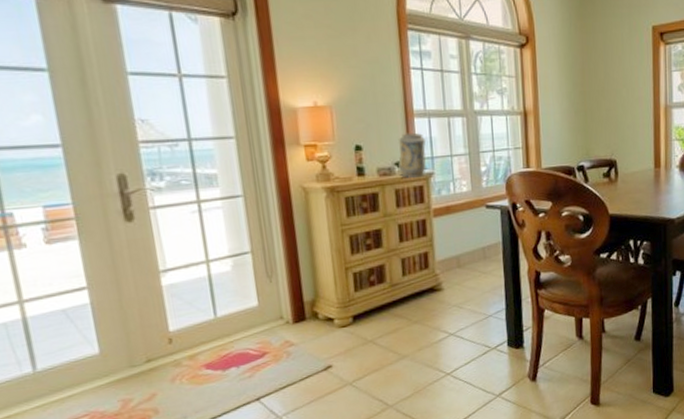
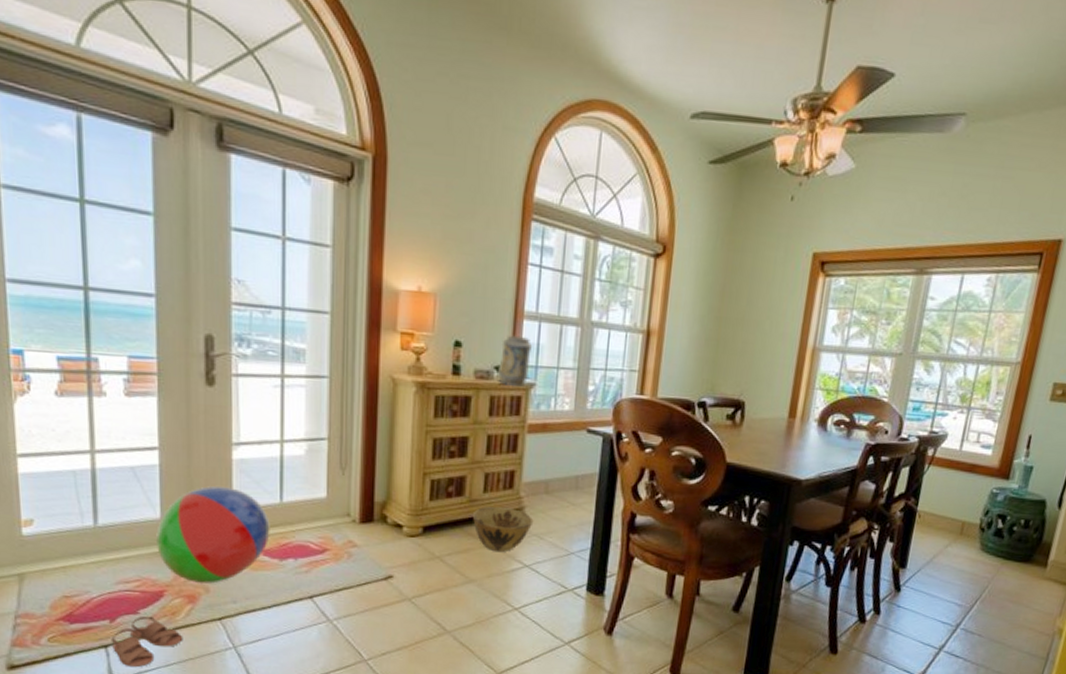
beach ball: none [97,312,210,407] -> present [155,485,270,583]
woven basket: none [396,286,452,327] -> present [473,506,534,552]

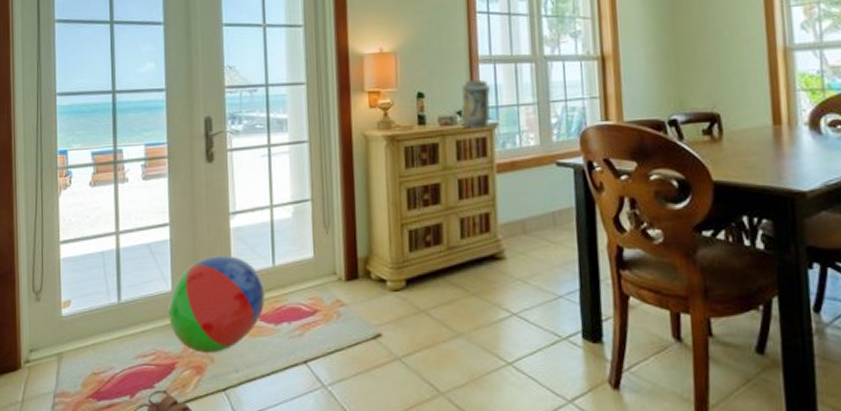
woven basket: present [473,506,534,552] -> none [453,252,515,300]

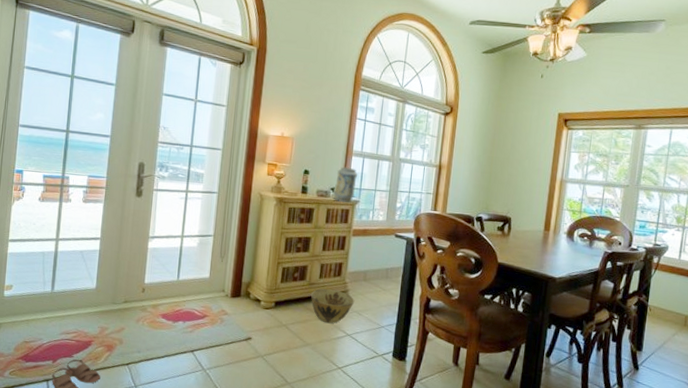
beach ball: present [167,254,266,353] -> none [90,266,169,337]
woven basket: none [453,252,515,300] -> present [311,289,355,323]

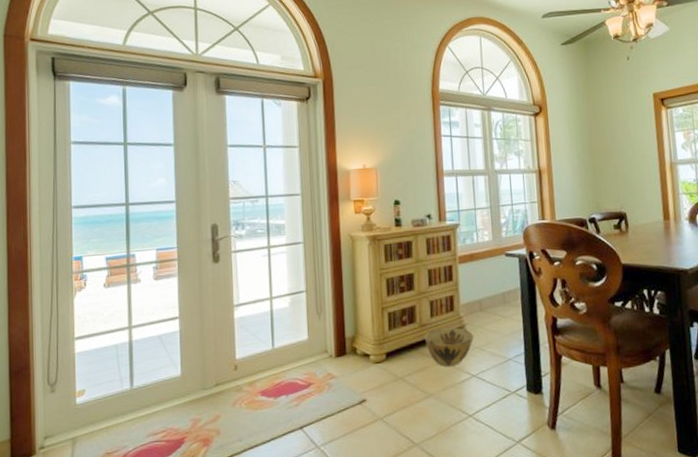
decorative vase: present [333,166,358,204] -> none [430,189,454,229]

